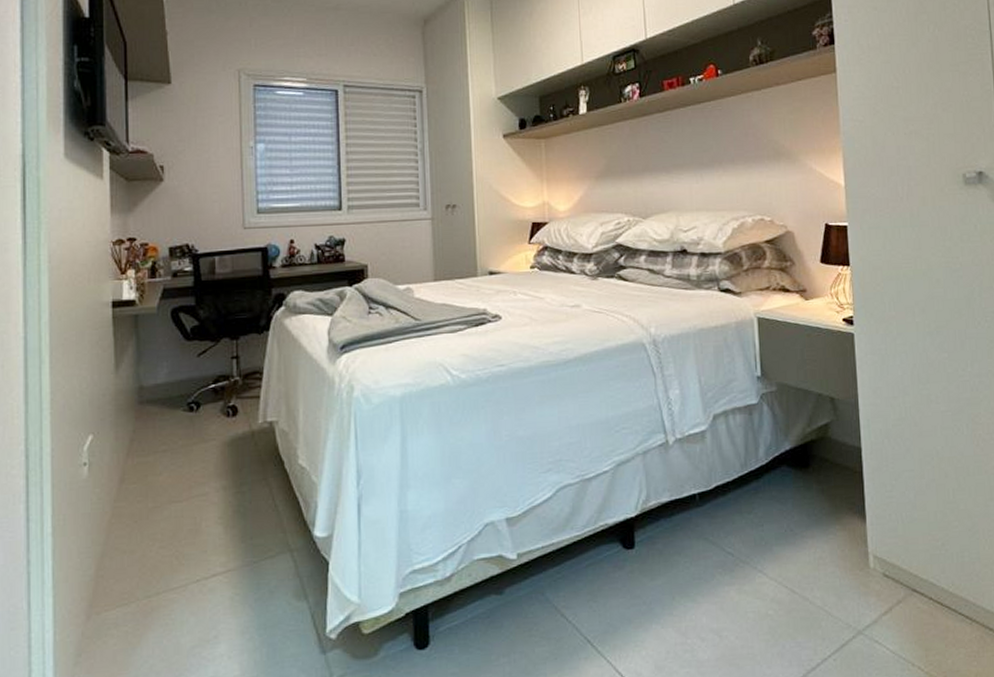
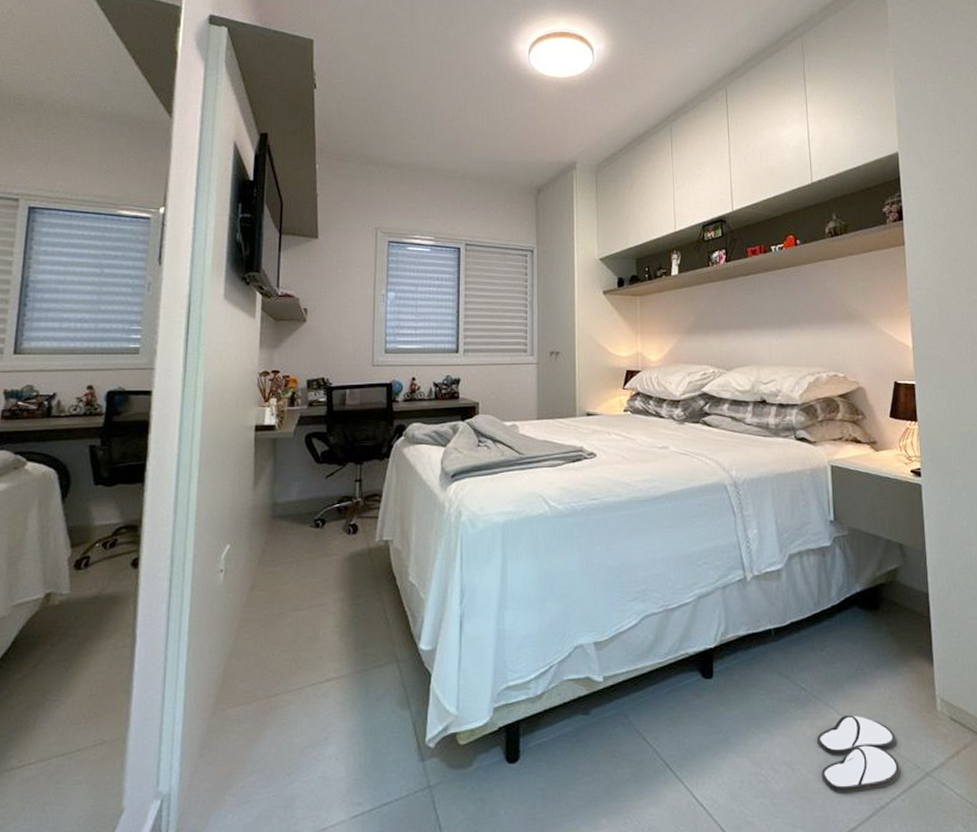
slippers: none [745,577,832,657] -> present [817,715,900,793]

